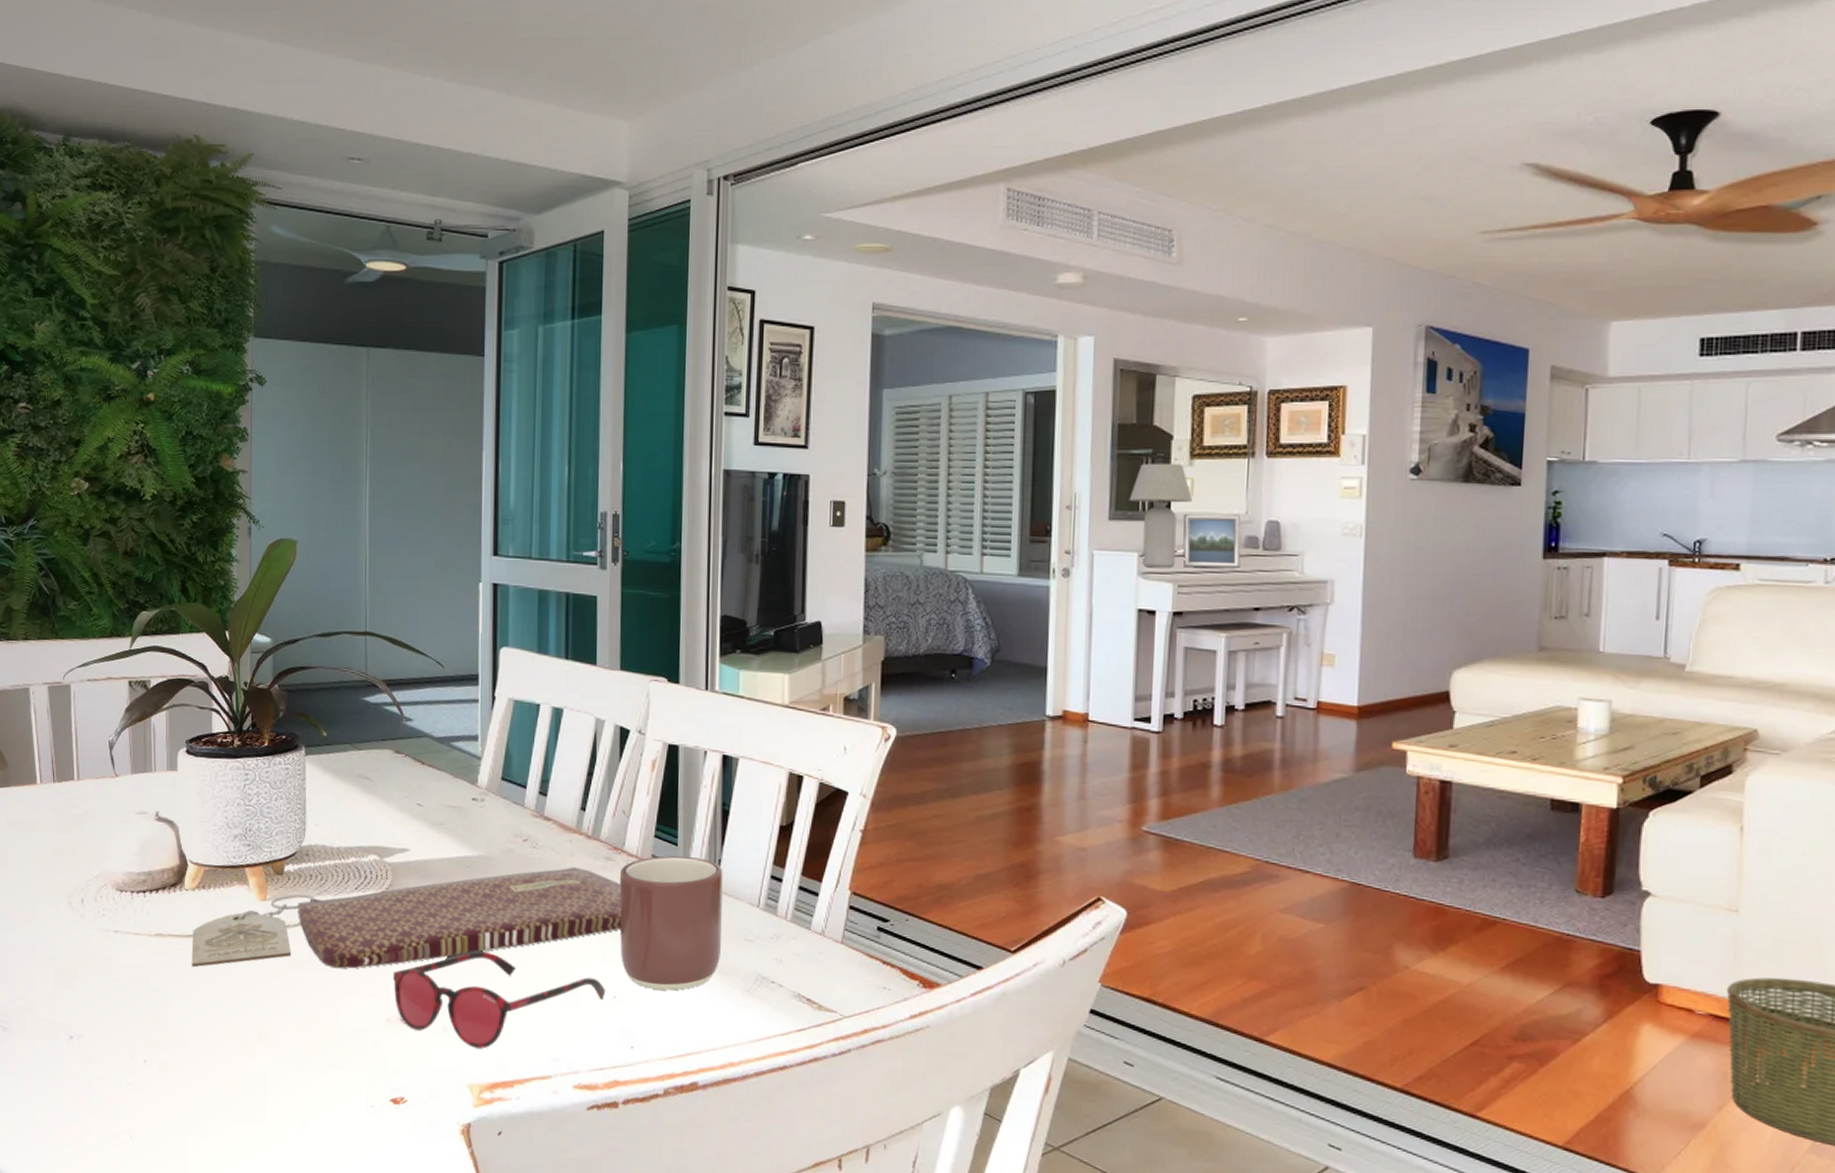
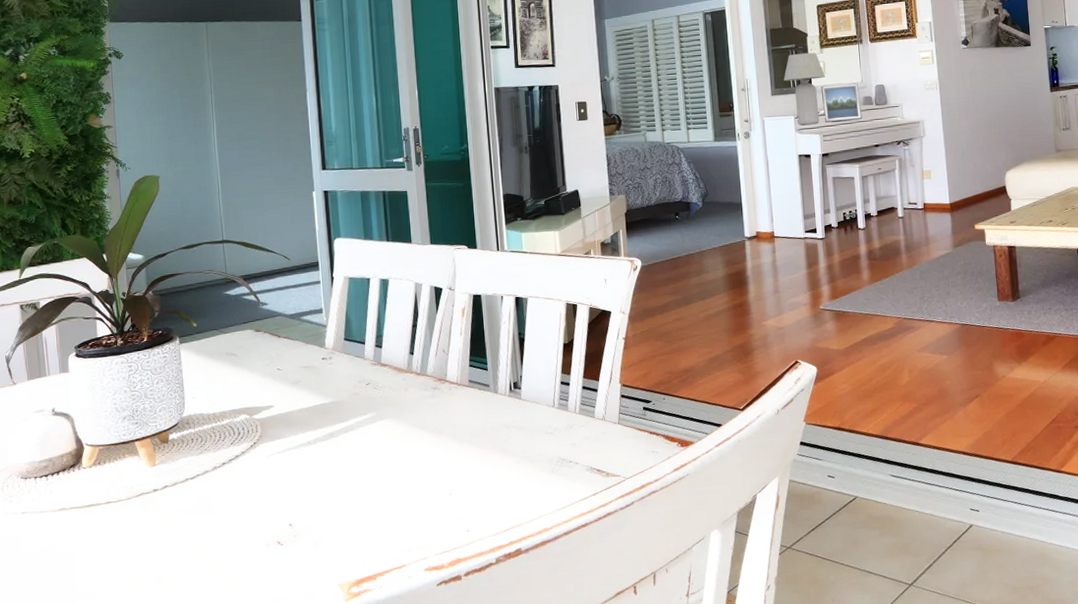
placemat: present [191,867,622,969] -> none [92,399,451,531]
sunglasses: present [393,951,606,1049] -> none [269,476,443,554]
mug: present [619,855,723,991] -> none [444,377,529,483]

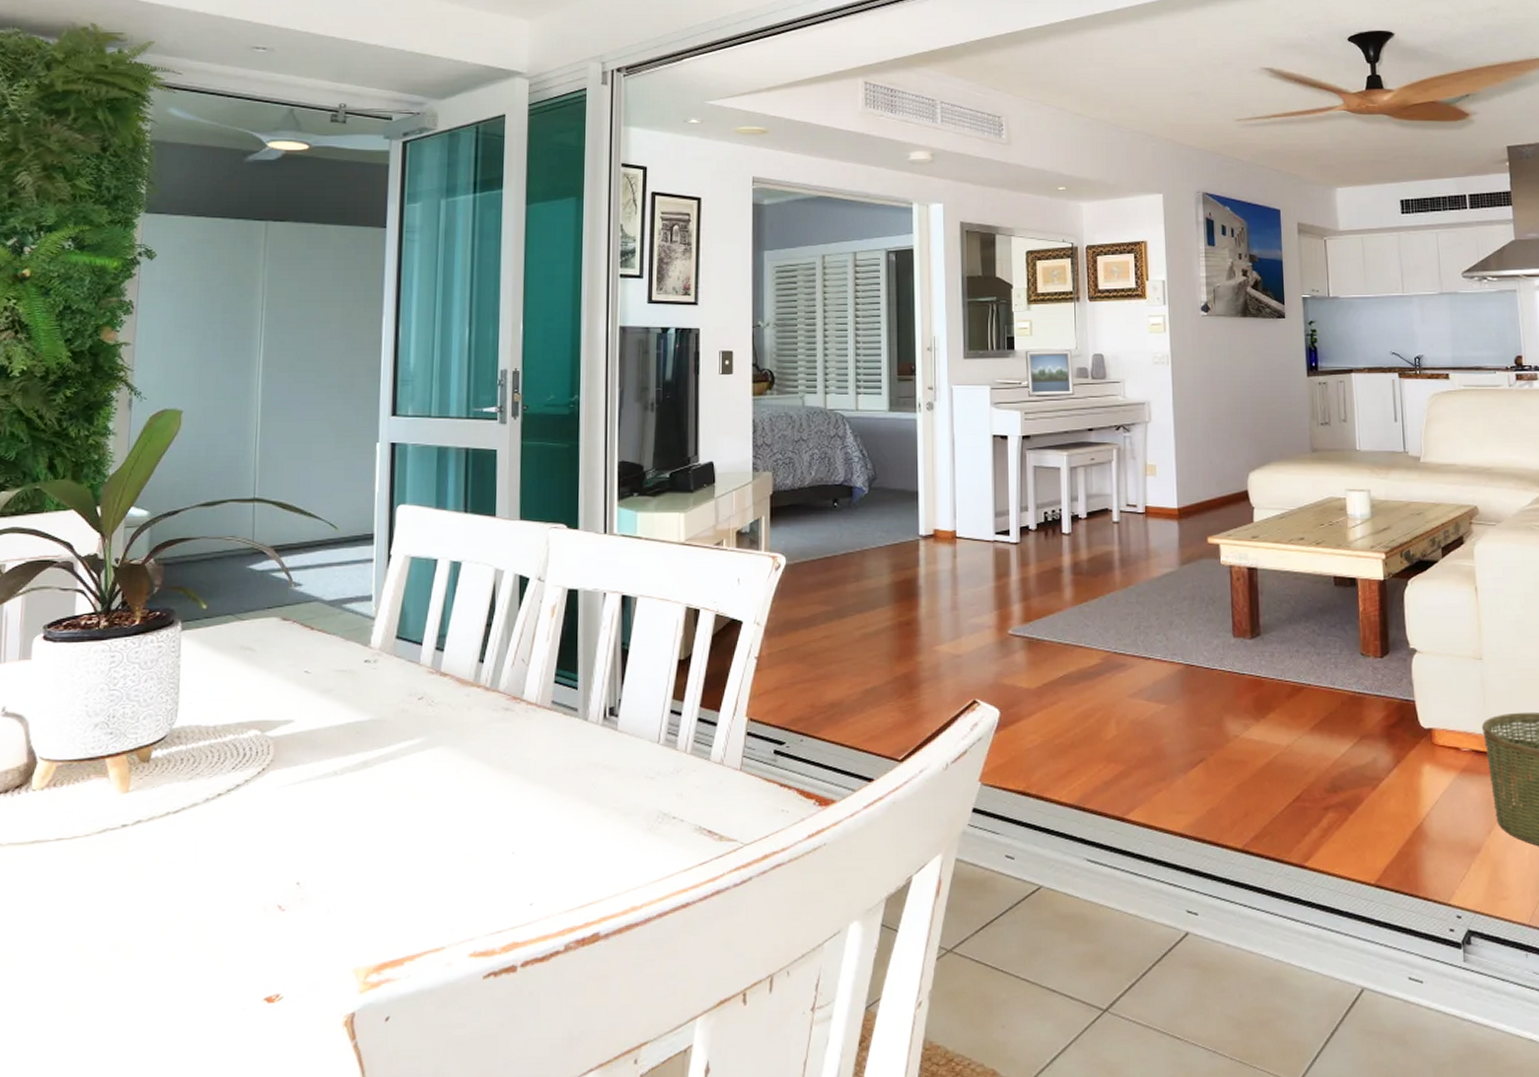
table lamp: present [783,52,826,126] -> none [979,308,1032,399]

